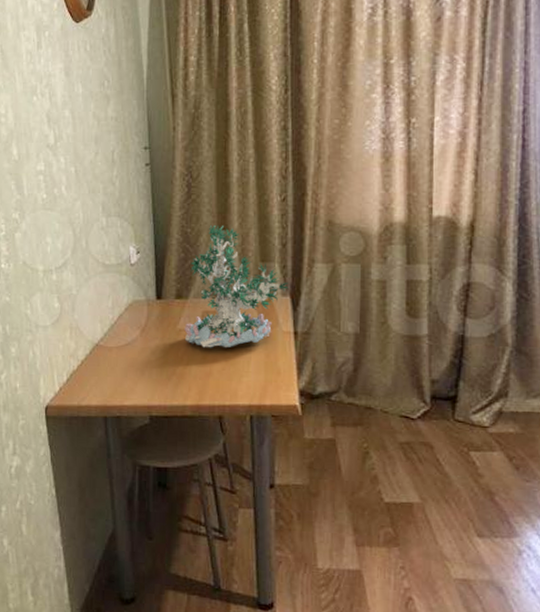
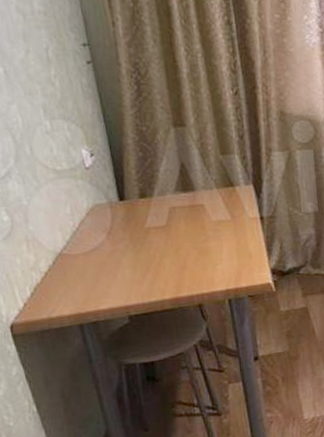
plant: present [184,224,289,348] -> none [150,121,250,243]

